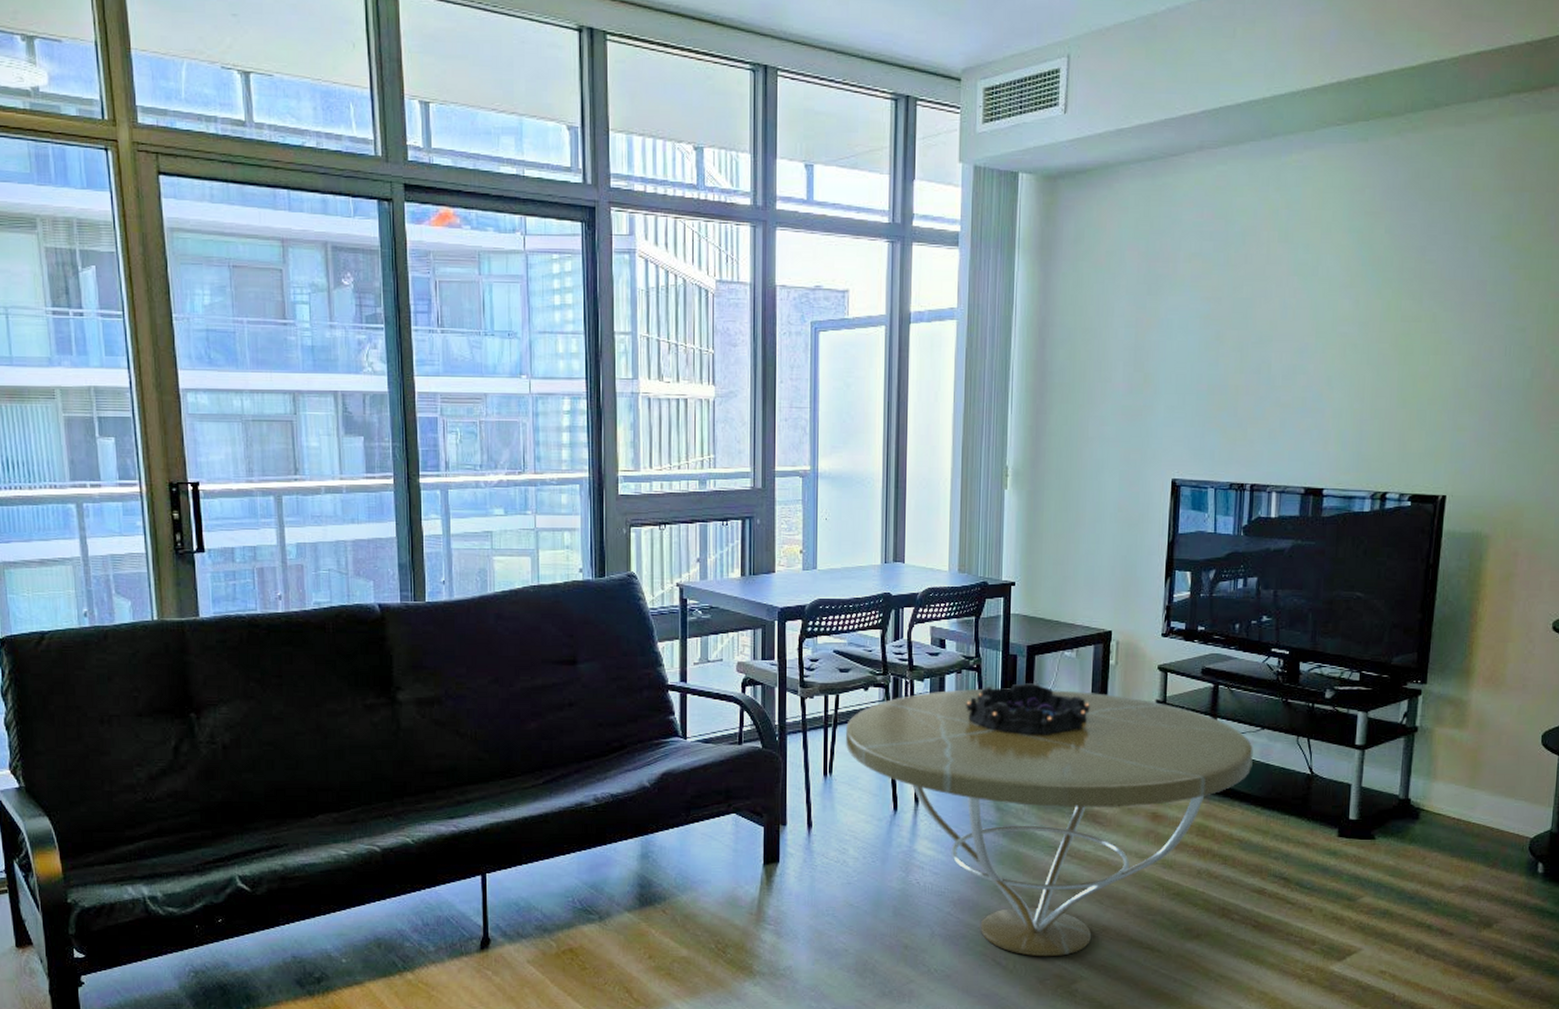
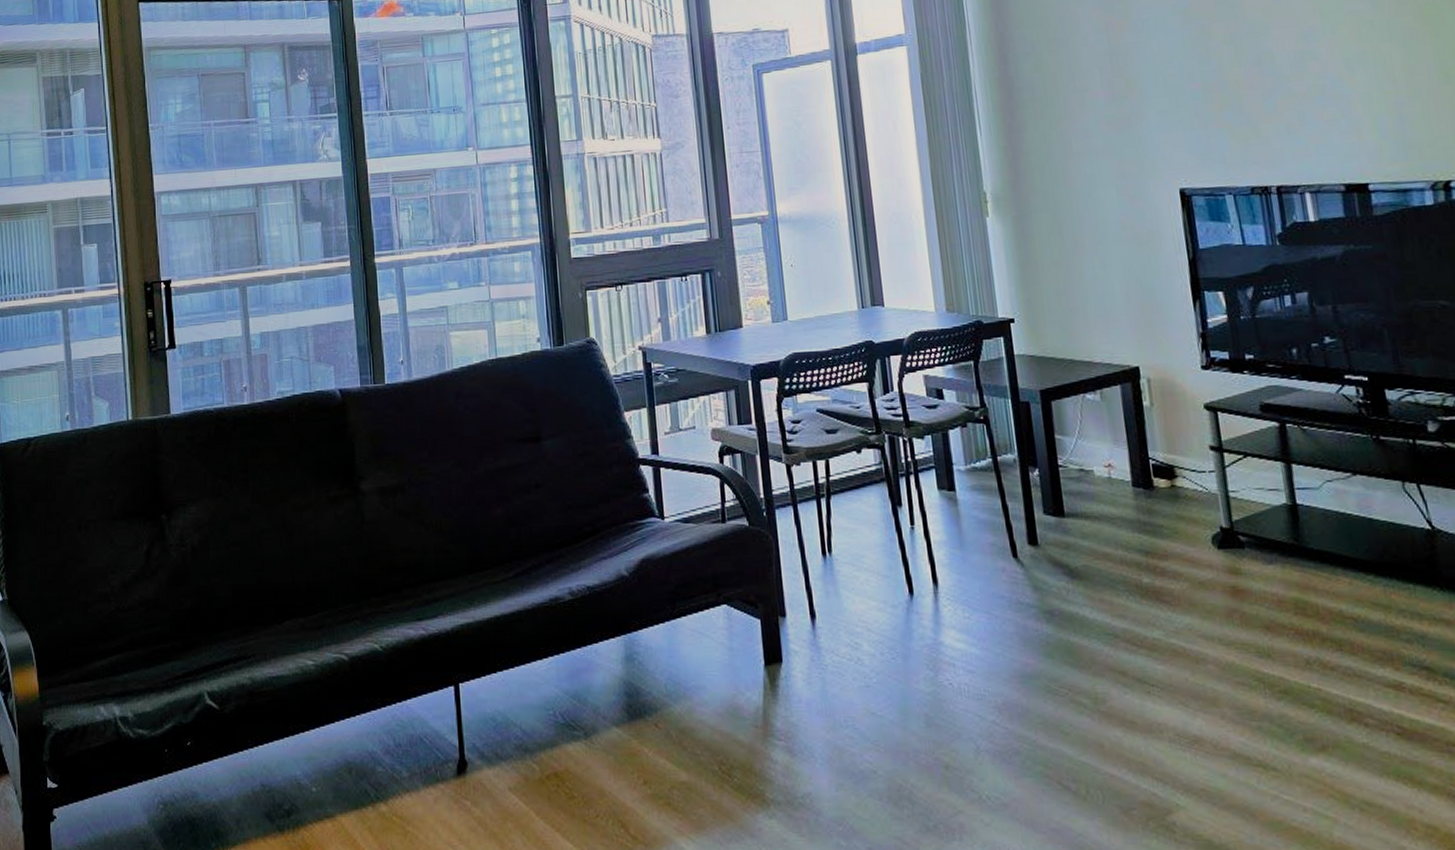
coffee table: present [845,688,1253,957] -> none [840,440,1351,779]
decorative bowl: present [966,683,1090,736] -> none [977,434,1129,498]

